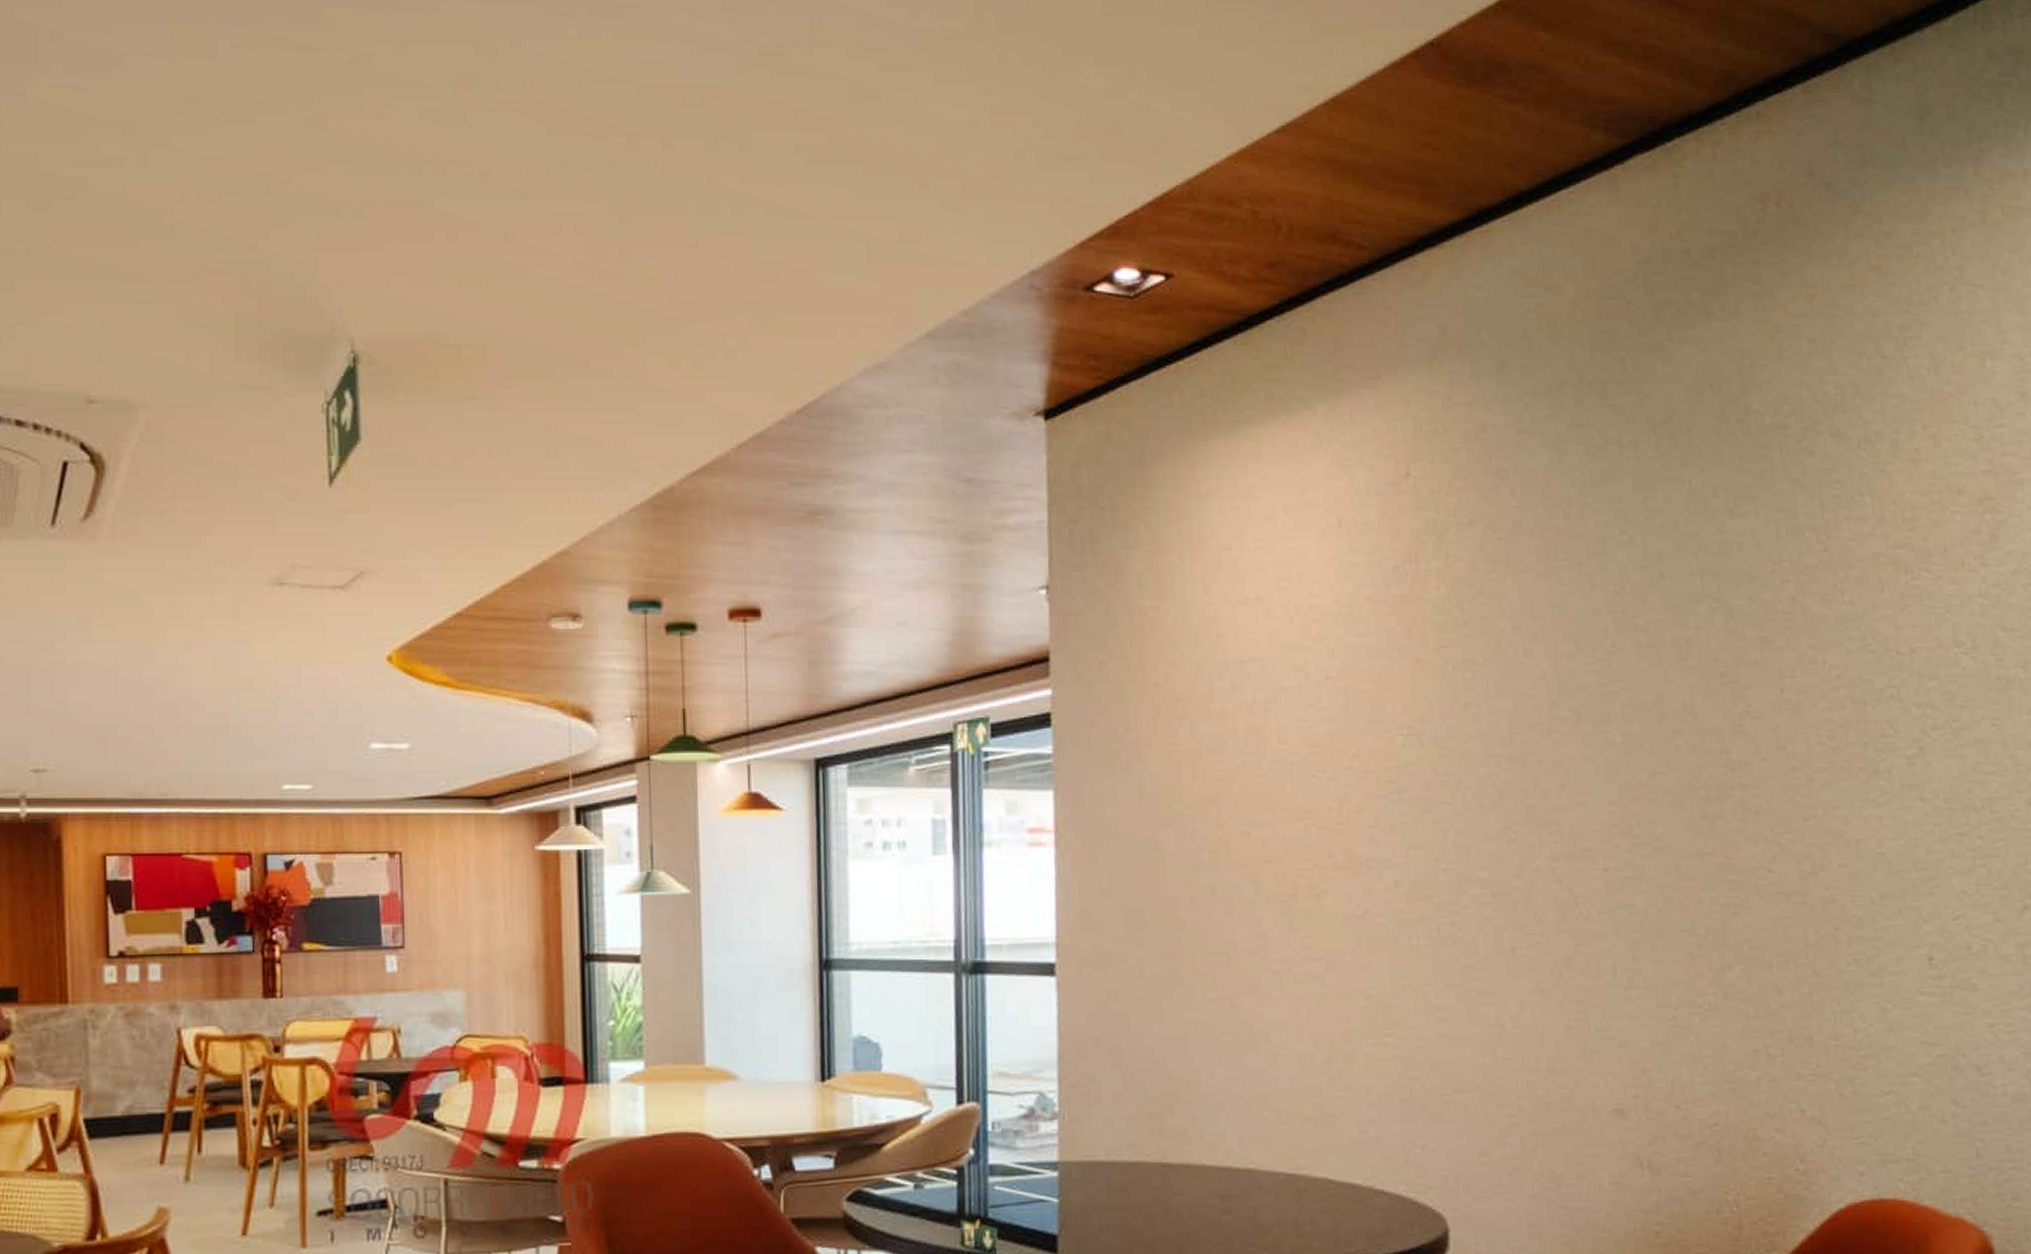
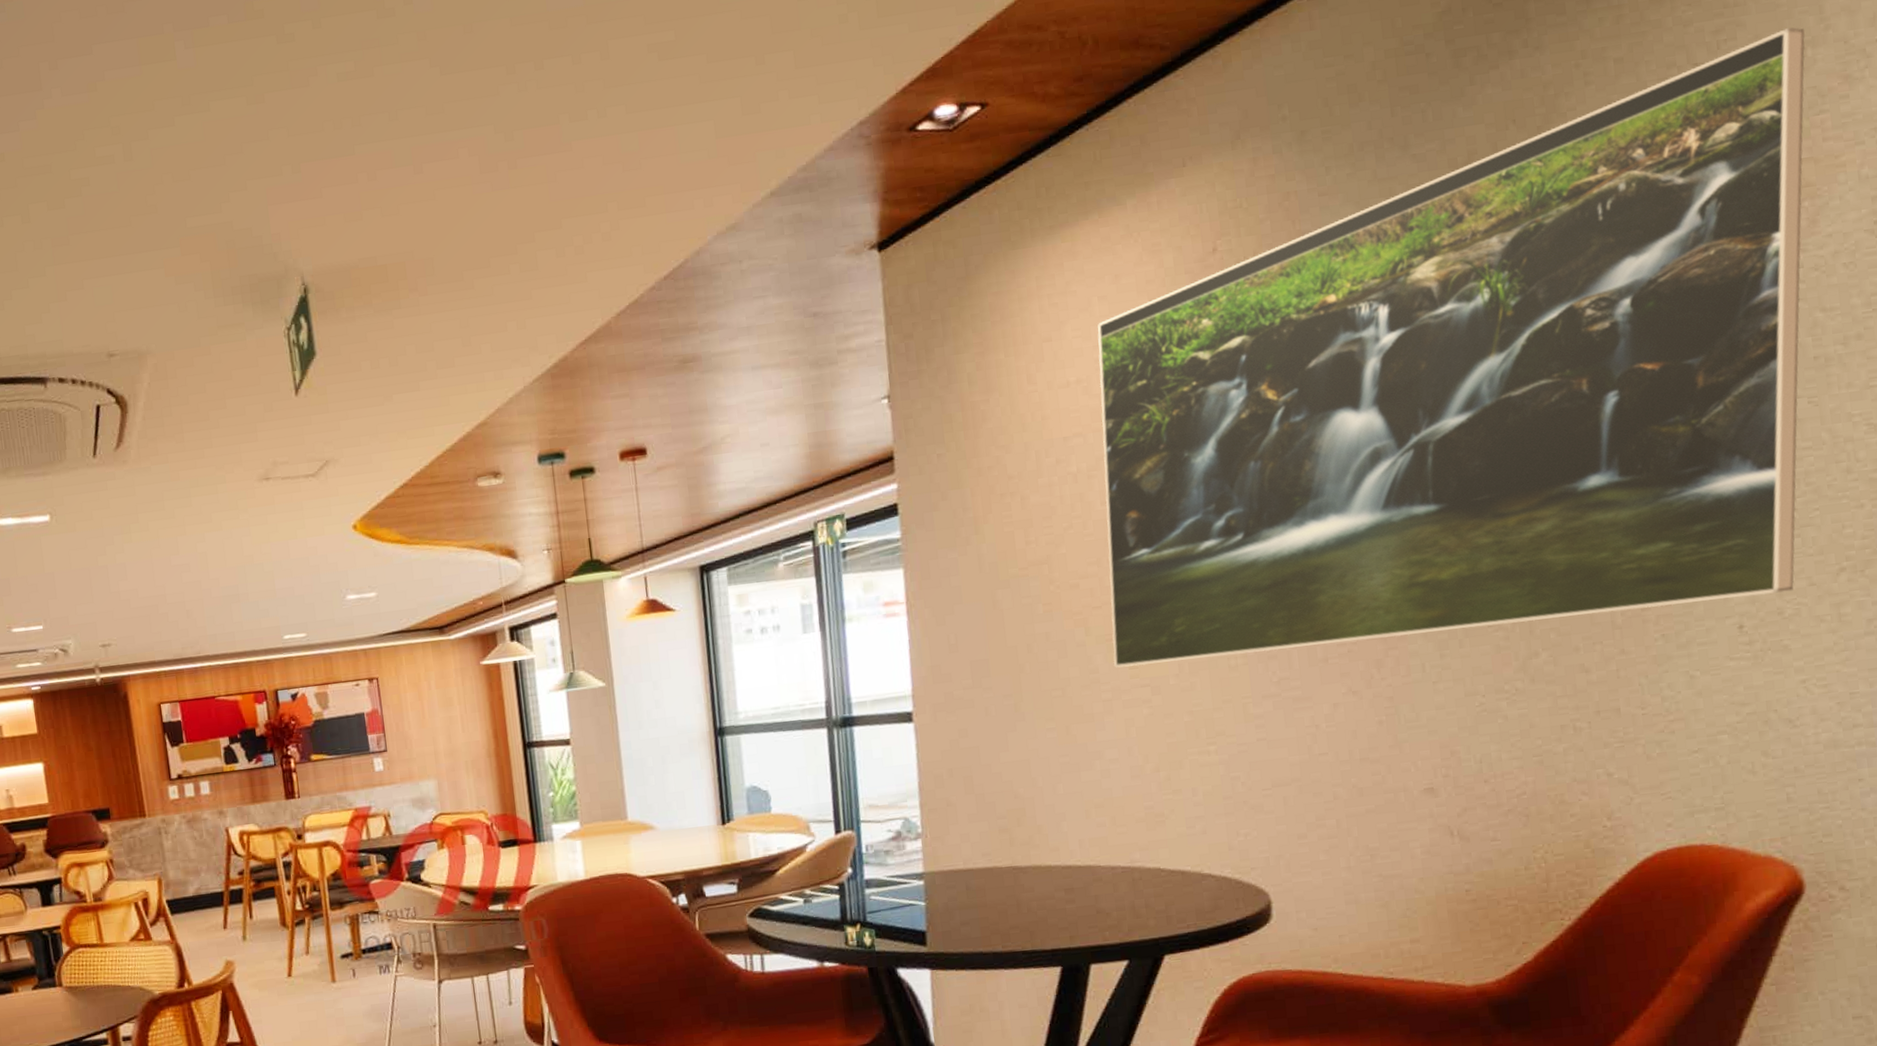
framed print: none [1281,336,1984,936] -> present [1097,27,1805,668]

